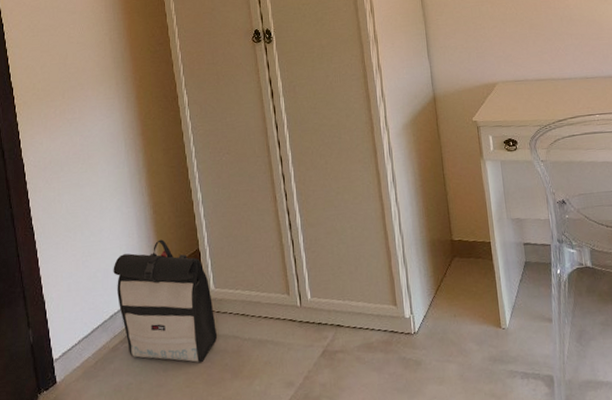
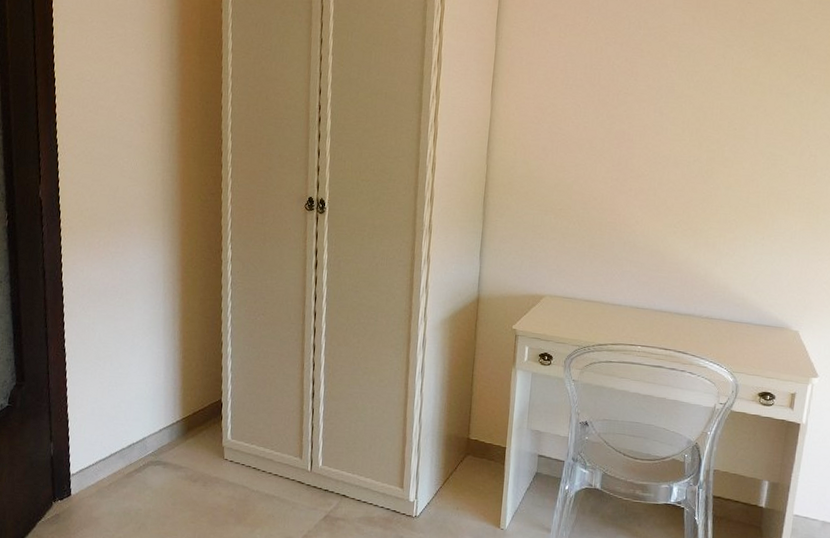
backpack: present [113,239,218,362] -> none [136,384,228,503]

